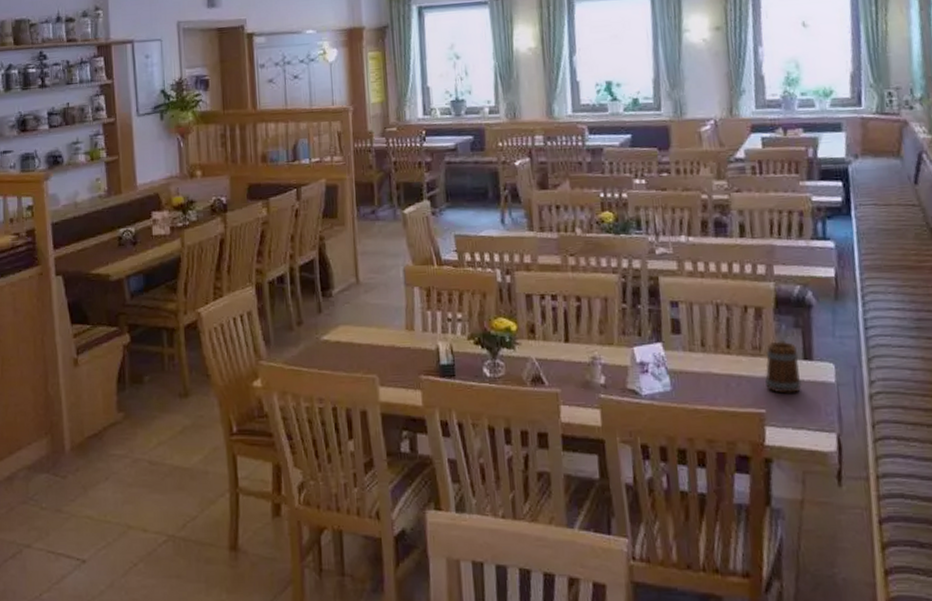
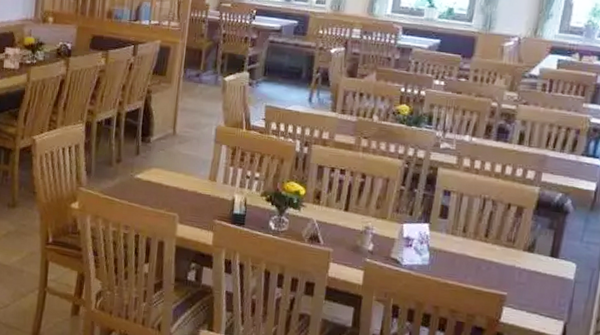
beer mug: present [765,339,802,394] -> none [512,236,547,283]

